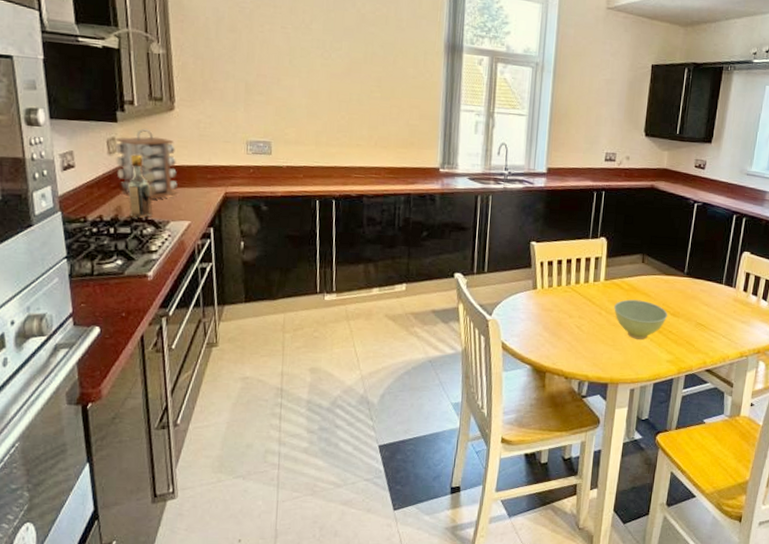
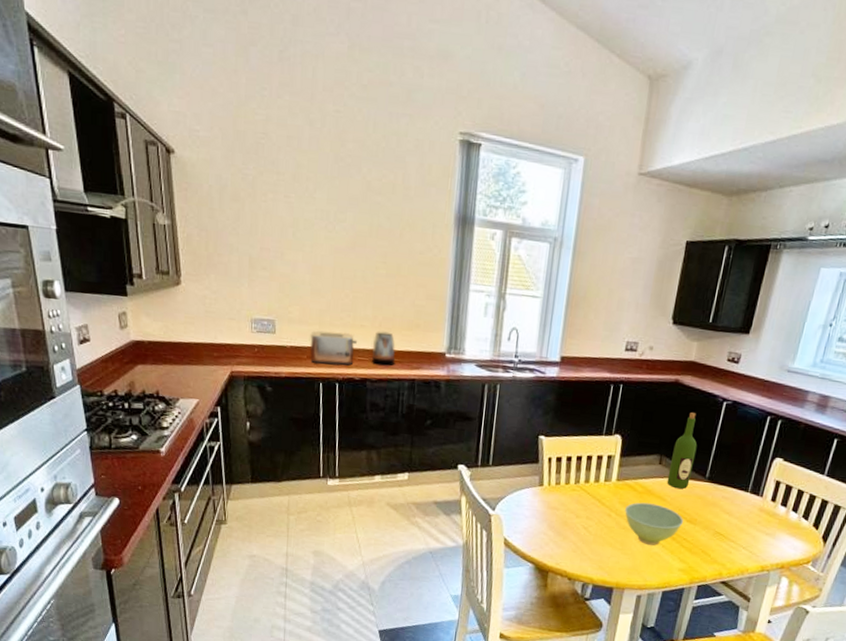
spice rack: present [115,129,178,199] -> none [126,304,186,376]
bottle: present [127,154,153,218] -> none [139,329,164,395]
toaster: none [306,151,353,184] -> present [310,331,357,367]
kettle: none [368,149,391,182] -> present [372,331,396,367]
wine bottle: none [650,214,675,284] -> present [666,412,698,489]

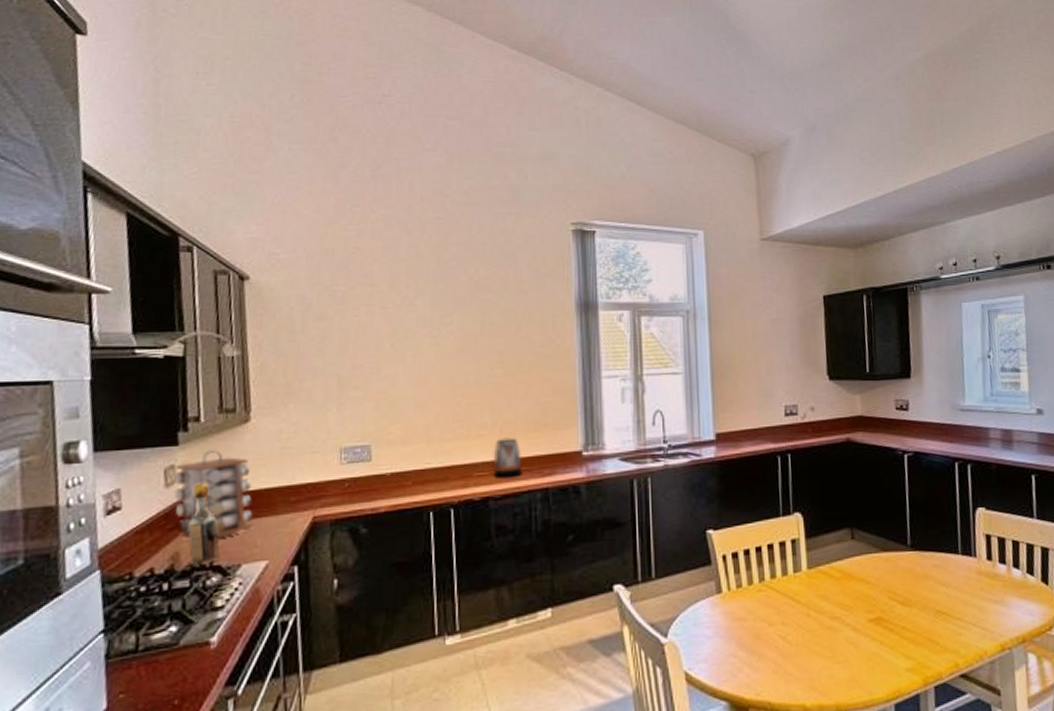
spice rack: none [126,304,186,376] -> present [174,449,252,538]
bottle: none [139,329,164,395] -> present [187,482,220,565]
toaster: present [310,331,357,367] -> none [415,447,474,490]
bowl: present [625,502,684,546] -> none [825,589,897,644]
wine bottle: present [666,412,698,489] -> none [863,472,892,565]

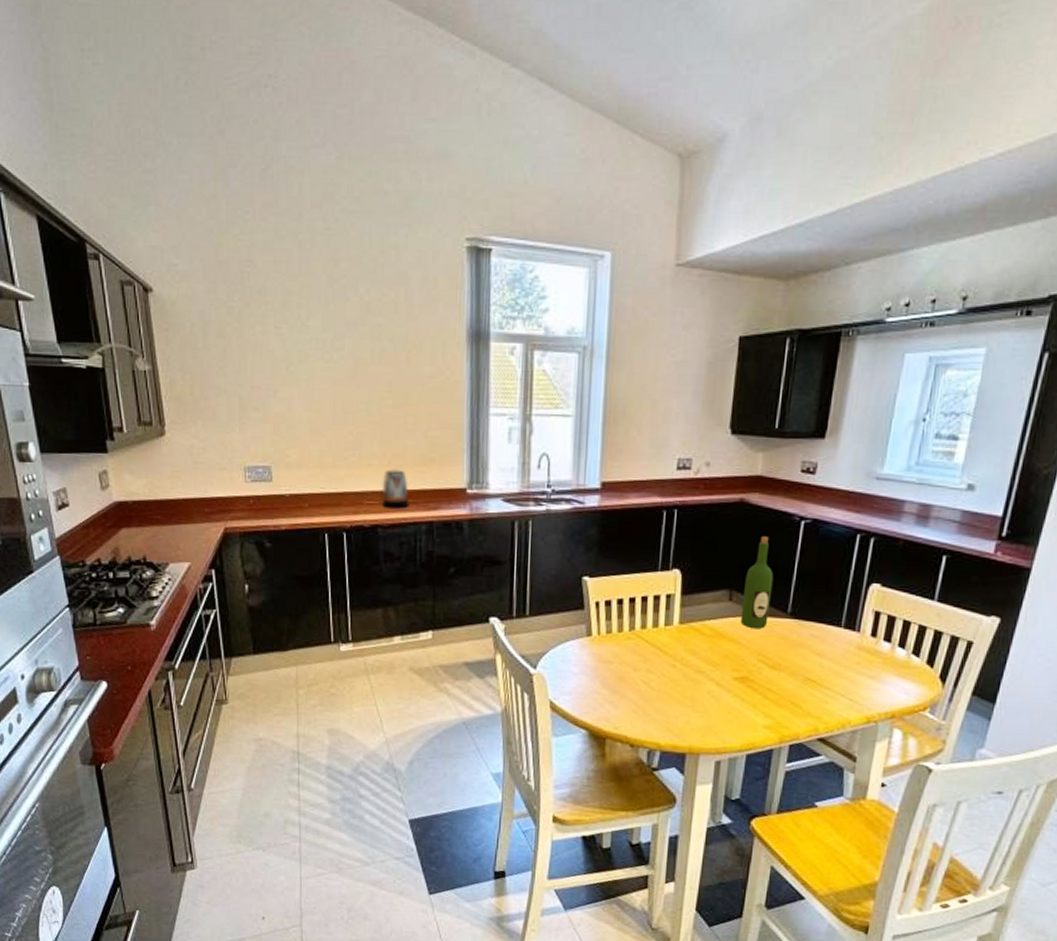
spice rack: present [174,449,252,538] -> none [107,459,174,539]
bottle: present [187,482,220,565] -> none [122,488,151,560]
wine bottle: none [863,472,892,565] -> present [740,536,774,628]

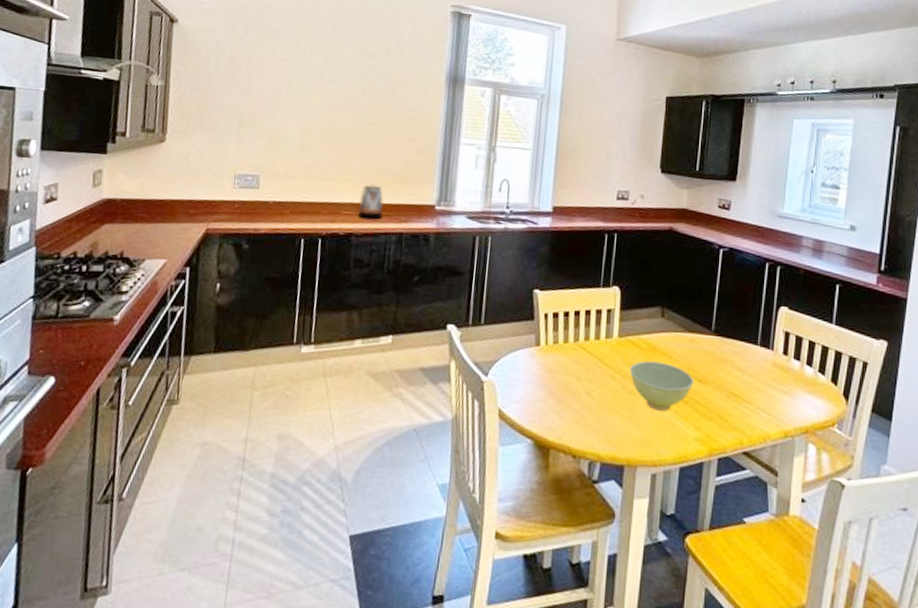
bowl: none [692,648,766,699] -> present [630,361,694,411]
wine bottle: present [740,536,774,628] -> none [671,261,699,344]

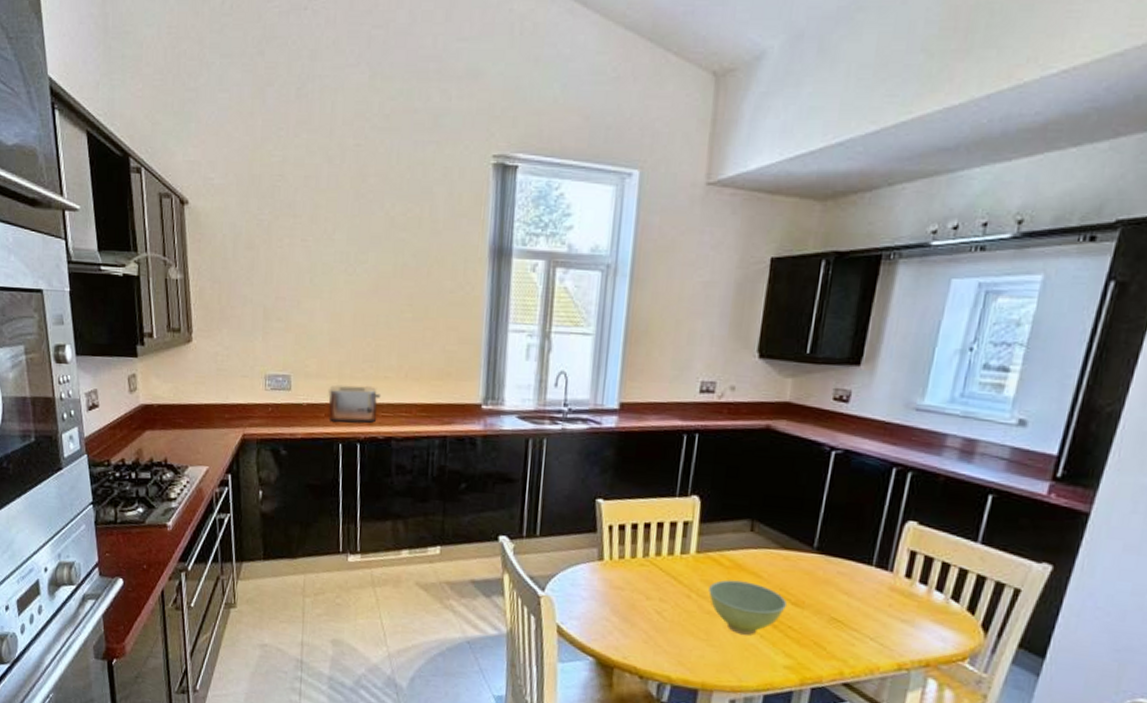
toaster: none [293,186,344,221] -> present [328,386,380,424]
kettle: present [358,184,383,220] -> none [397,382,424,422]

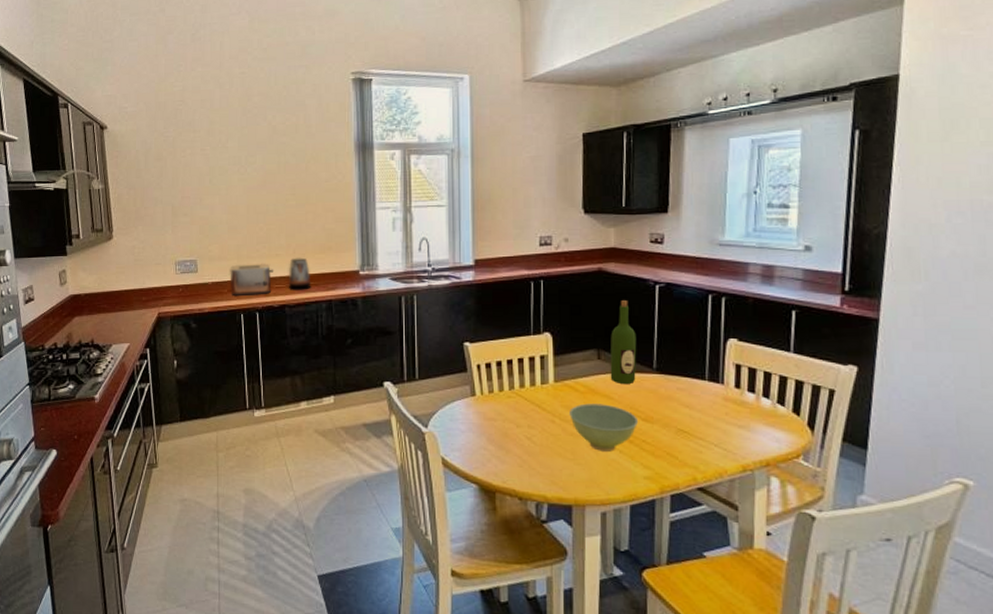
kettle: none [397,382,424,422] -> present [289,257,311,290]
wine bottle: none [762,466,800,562] -> present [610,300,637,384]

